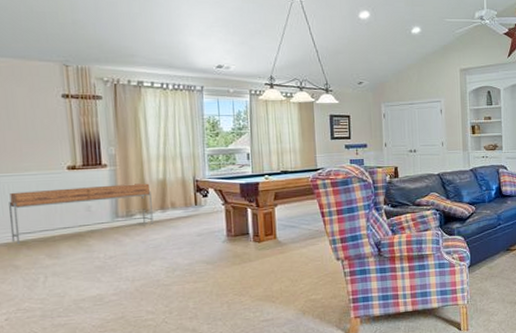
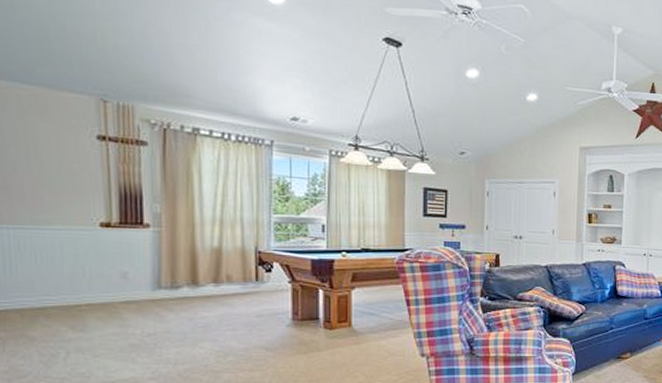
console table: present [9,183,154,245] -> none [24,248,204,312]

